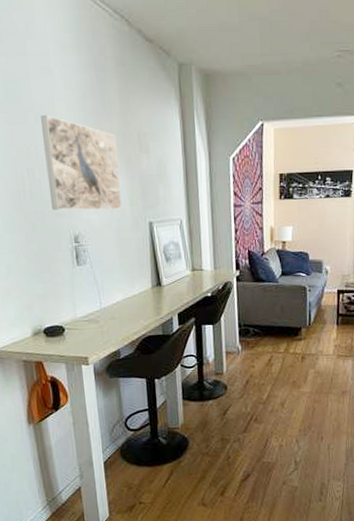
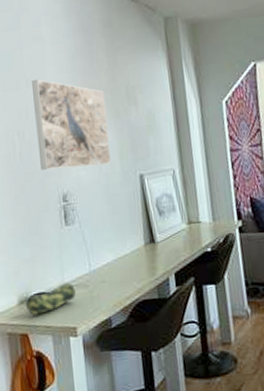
pencil case: none [40,318,87,345] -> present [26,283,76,315]

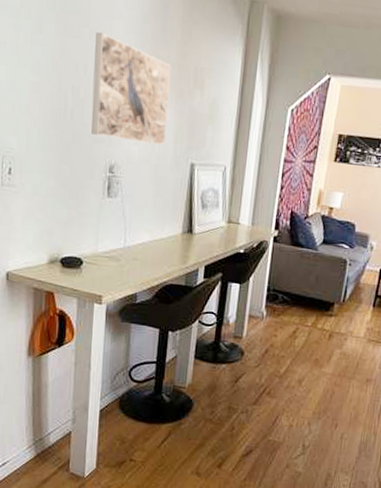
pencil case: present [26,283,76,315] -> none [56,252,107,277]

